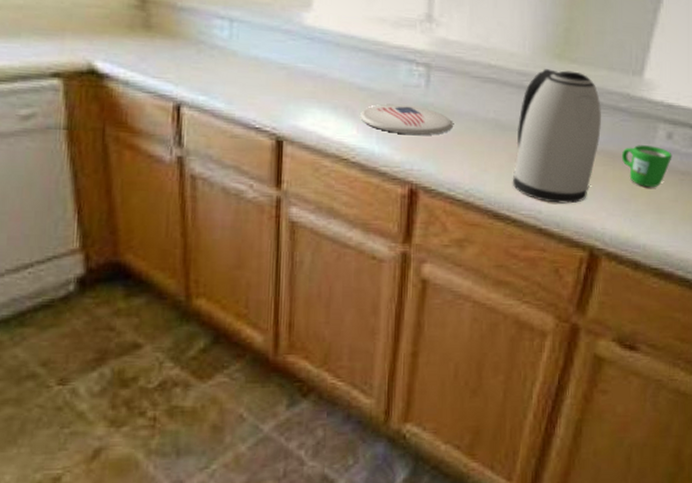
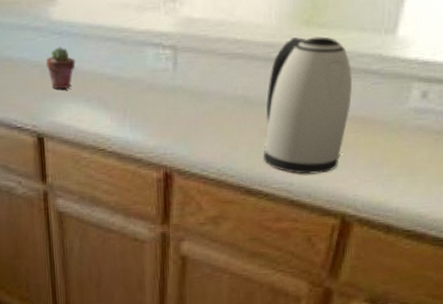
potted succulent: none [293,52,325,95] -> present [45,47,76,90]
plate: present [359,104,453,136] -> none [111,90,202,120]
mug: present [621,145,672,188] -> none [373,107,427,151]

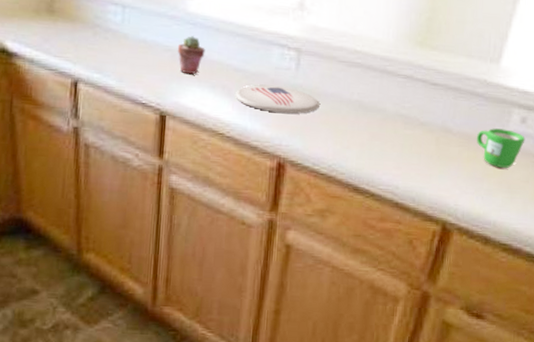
plate: none [111,90,202,120] -> present [234,85,320,114]
kettle: present [263,36,352,175] -> none [372,55,459,181]
mug: none [373,107,427,151] -> present [476,128,525,169]

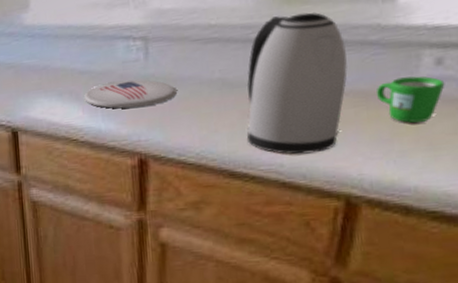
potted succulent: present [177,36,205,75] -> none [19,48,48,87]
kettle: none [372,55,459,181] -> present [246,11,348,155]

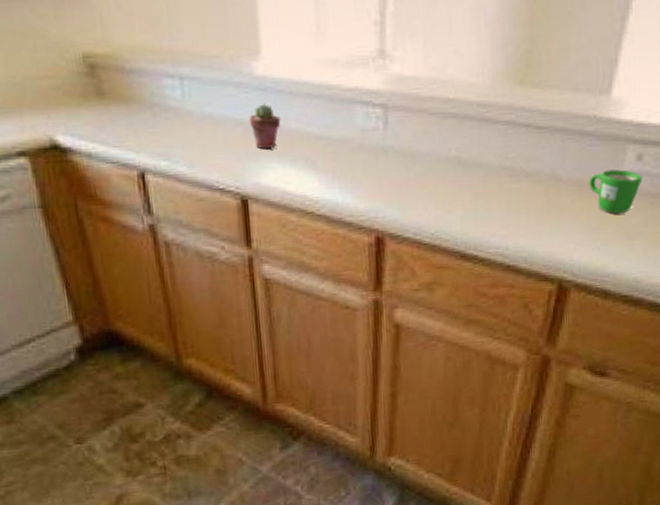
potted succulent: none [19,48,48,87] -> present [248,104,281,150]
plate: present [83,80,177,109] -> none [319,151,415,182]
kettle: present [246,11,348,155] -> none [477,96,567,239]

